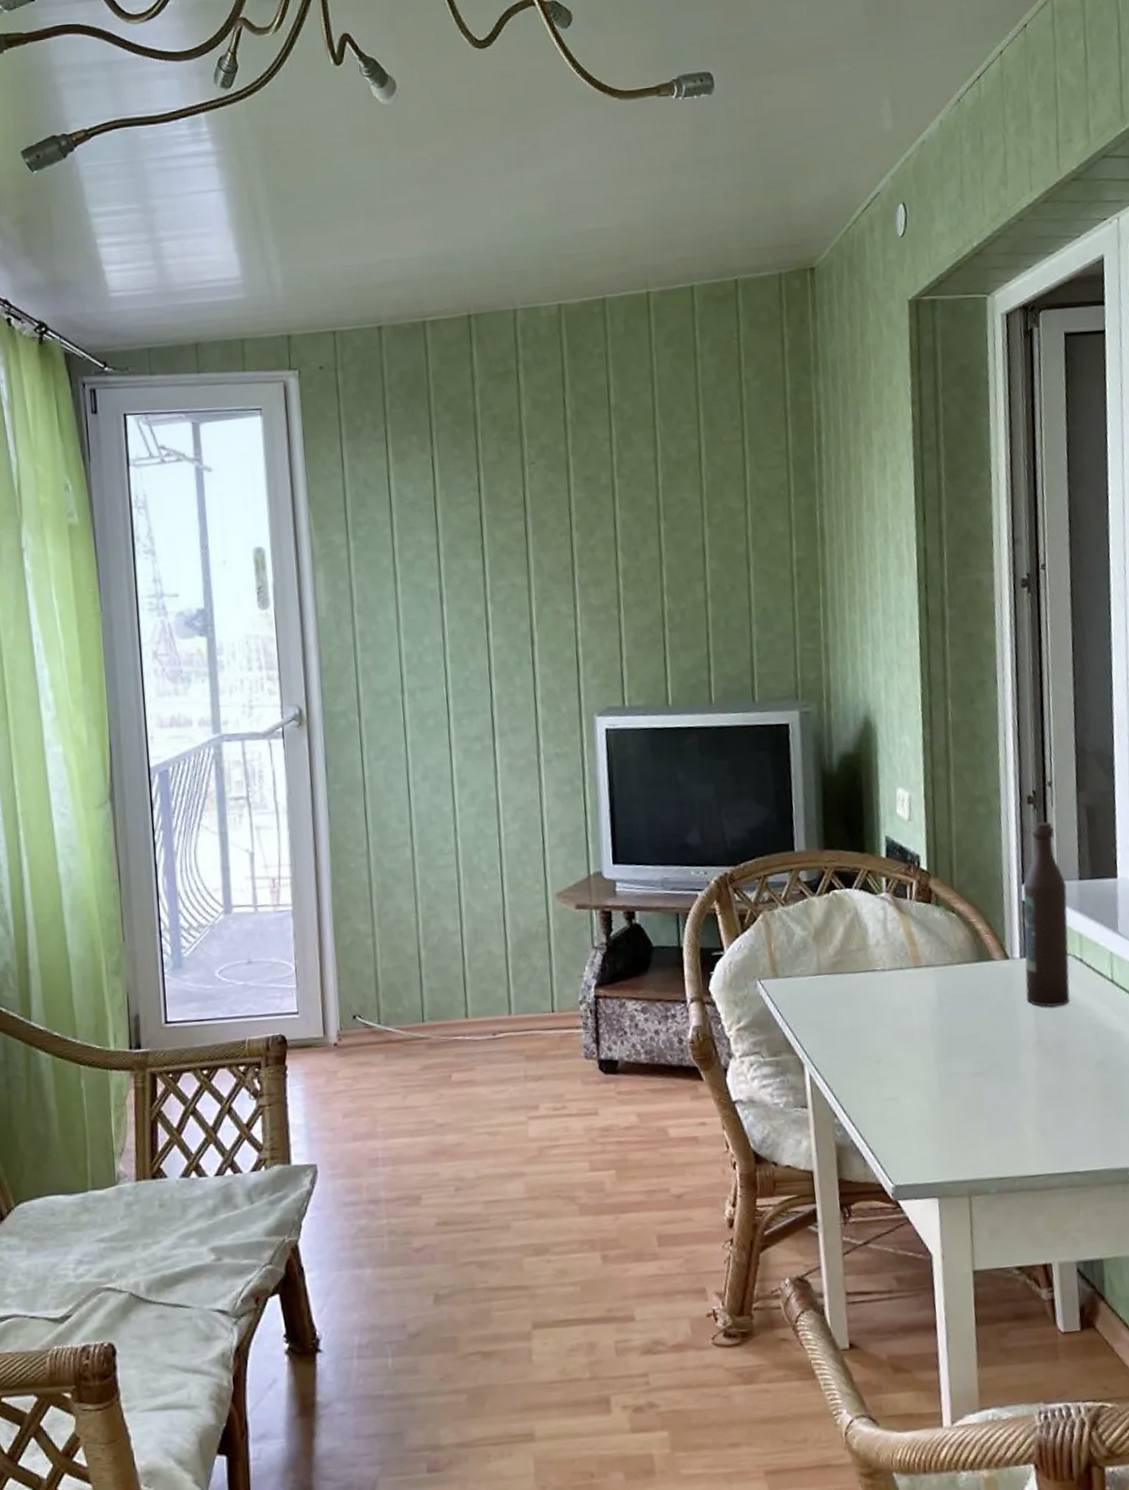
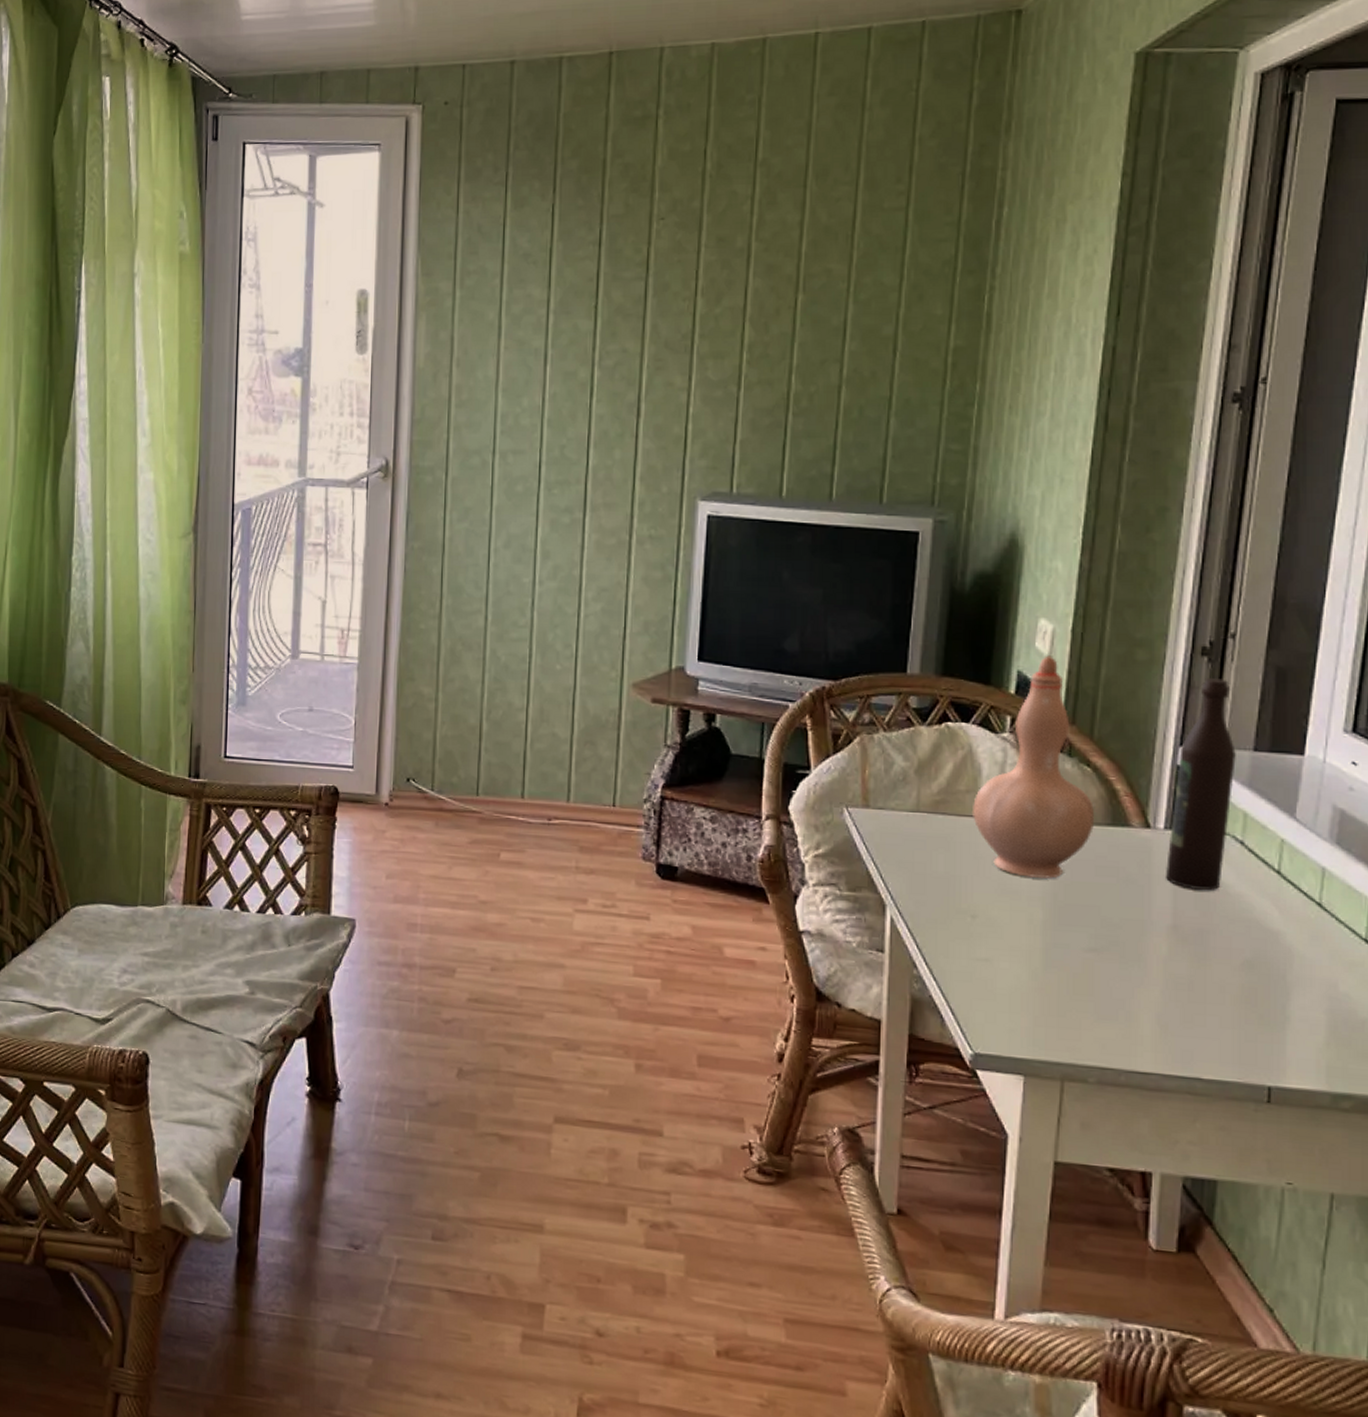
vase: none [864,819,965,1019] -> present [971,655,1095,879]

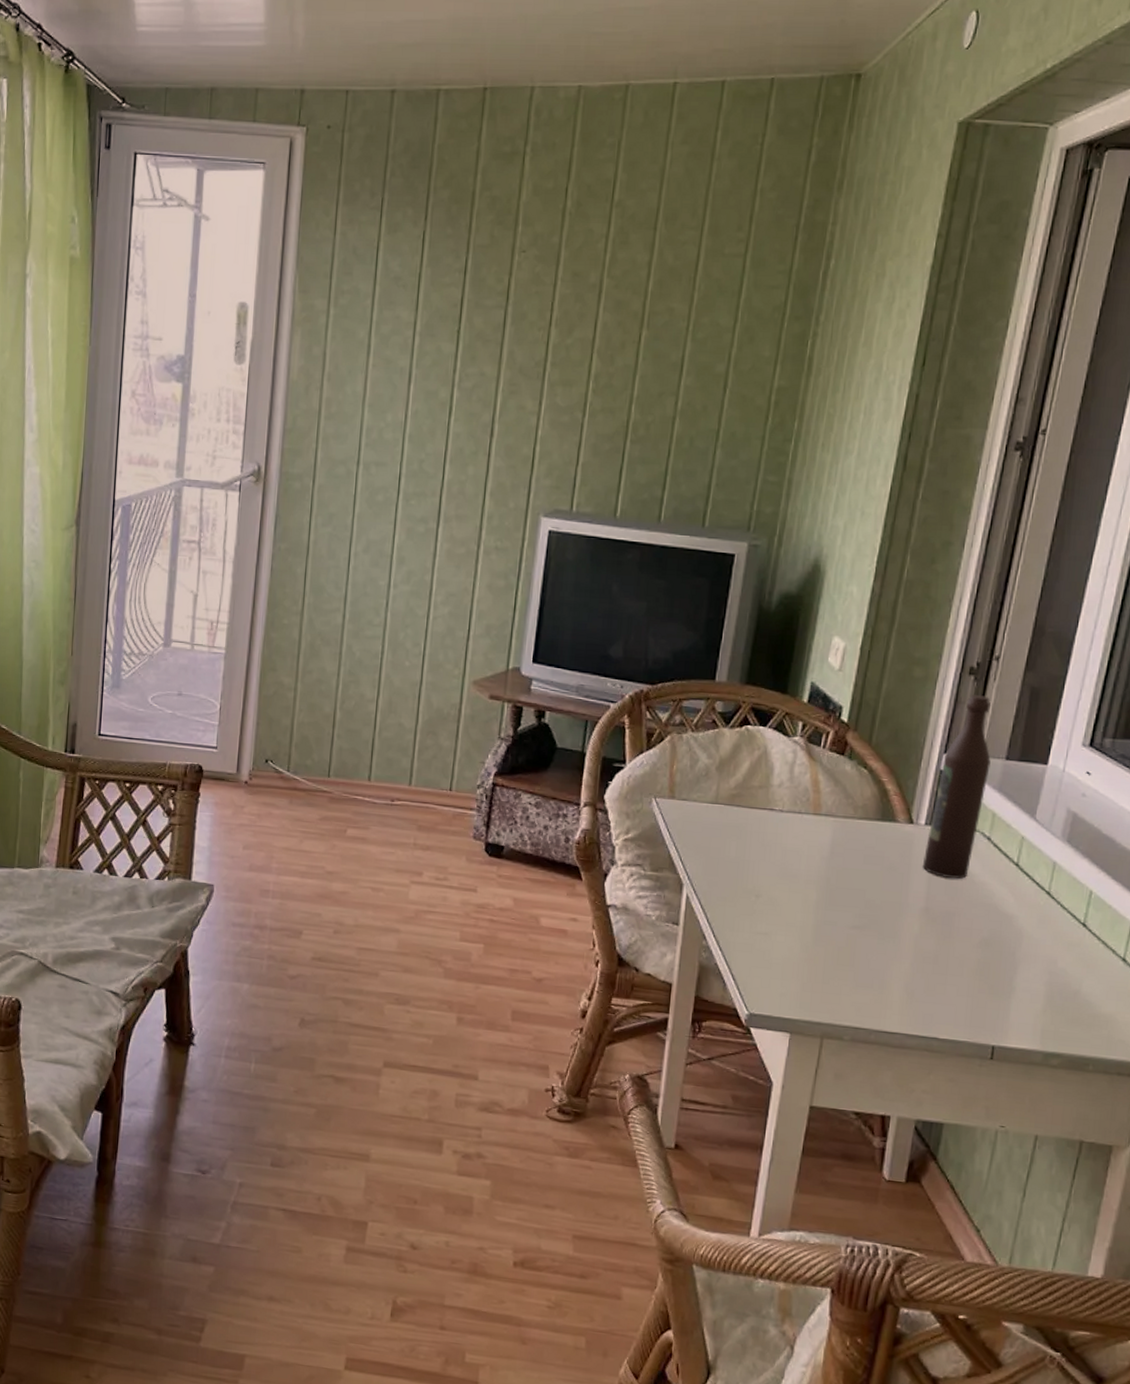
vase: present [971,655,1095,879] -> none [762,669,868,865]

